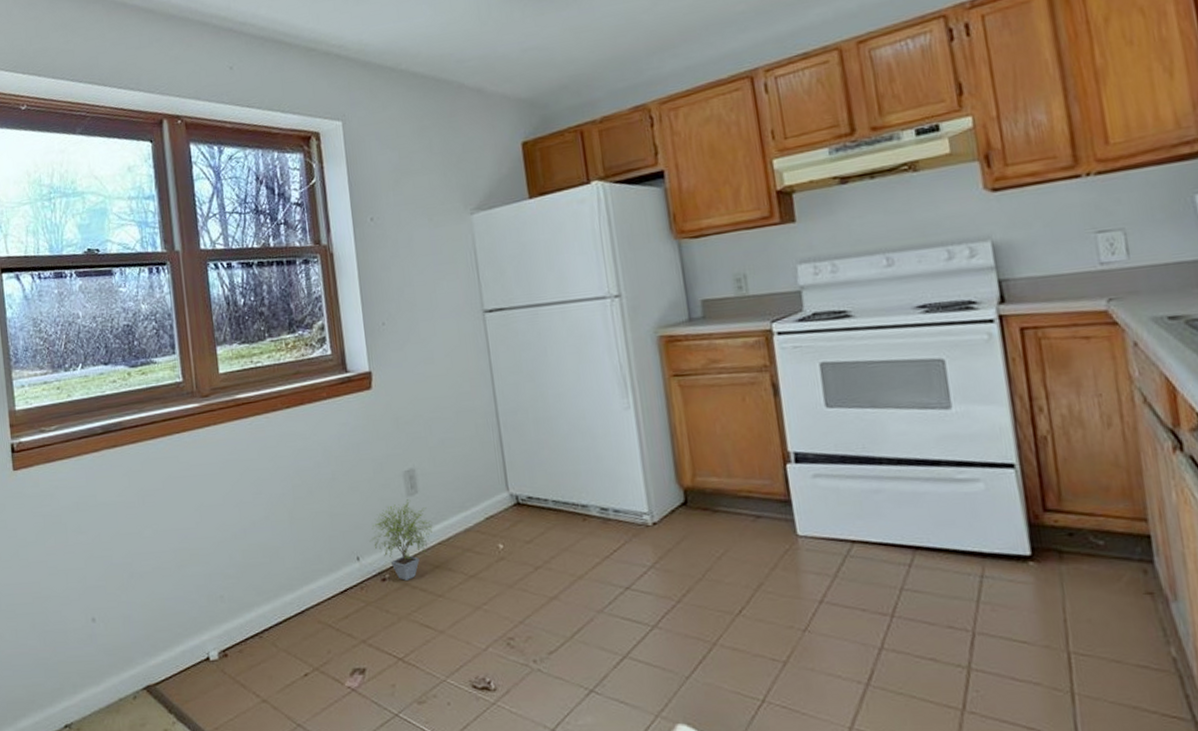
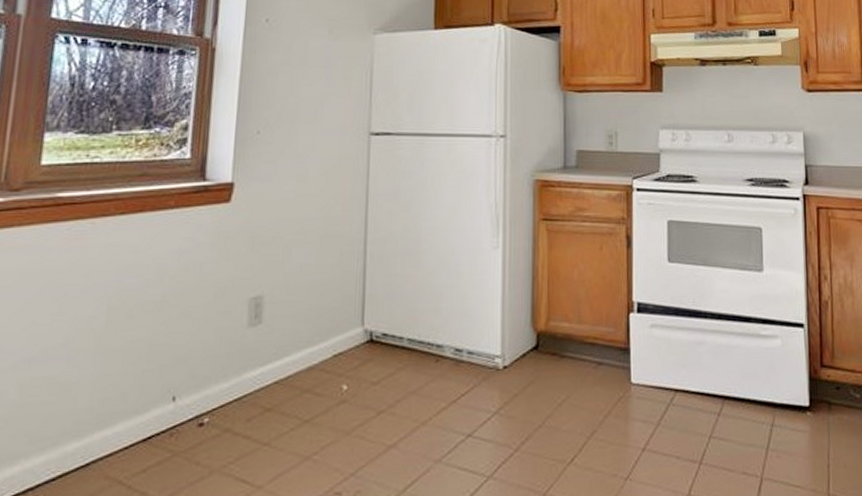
potted plant: present [369,499,433,581] -> none [192,330,272,426]

